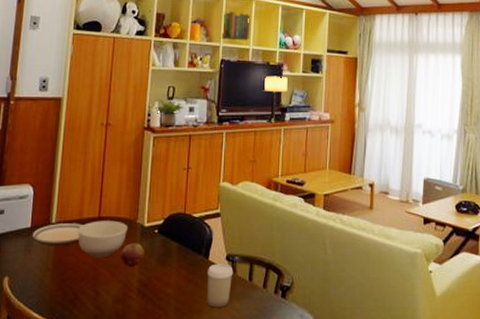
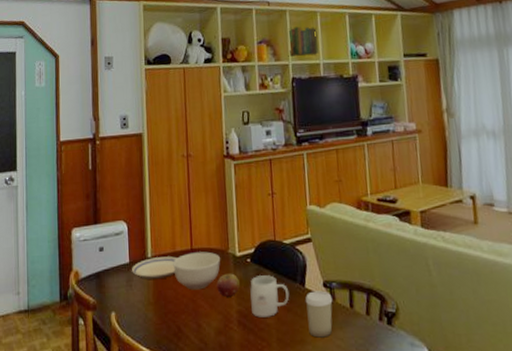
mug: none [153,246,193,287] -> present [250,275,290,318]
potted plant: present [155,98,183,126] -> none [232,124,260,153]
table lamp: present [262,75,288,123] -> none [337,88,366,140]

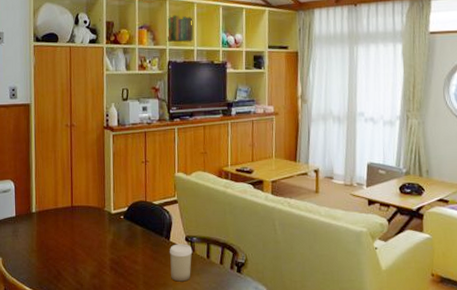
plate: present [132,256,178,280] -> none [18,212,59,232]
bowl: present [173,251,221,290] -> none [55,209,98,241]
fruit: present [216,273,240,297] -> none [93,227,113,247]
mug: present [250,275,290,318] -> none [122,230,156,264]

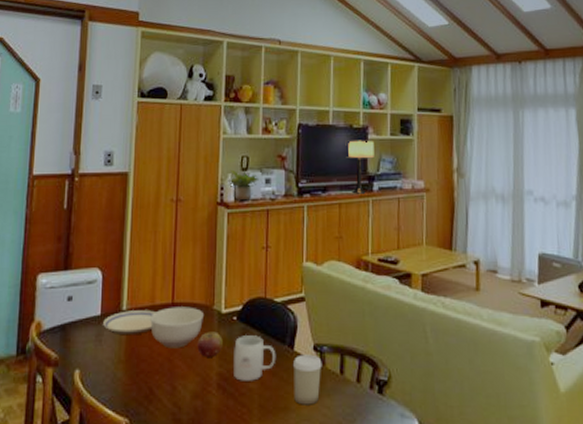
plate: none [18,212,59,232] -> present [103,310,156,336]
bowl: none [55,209,98,241] -> present [150,307,205,349]
fruit: none [93,227,113,247] -> present [197,331,223,357]
potted plant: none [112,100,137,125] -> present [228,169,259,201]
mug: none [122,230,156,264] -> present [234,335,276,381]
books: present [166,15,192,43] -> none [296,69,328,102]
table lamp: none [208,73,232,118] -> present [345,140,374,194]

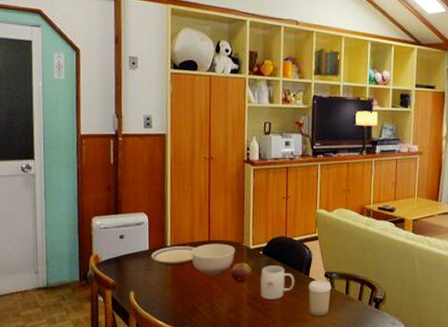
potted plant: present [228,169,259,201] -> none [253,133,280,159]
books: none [296,69,328,102] -> present [311,48,339,77]

